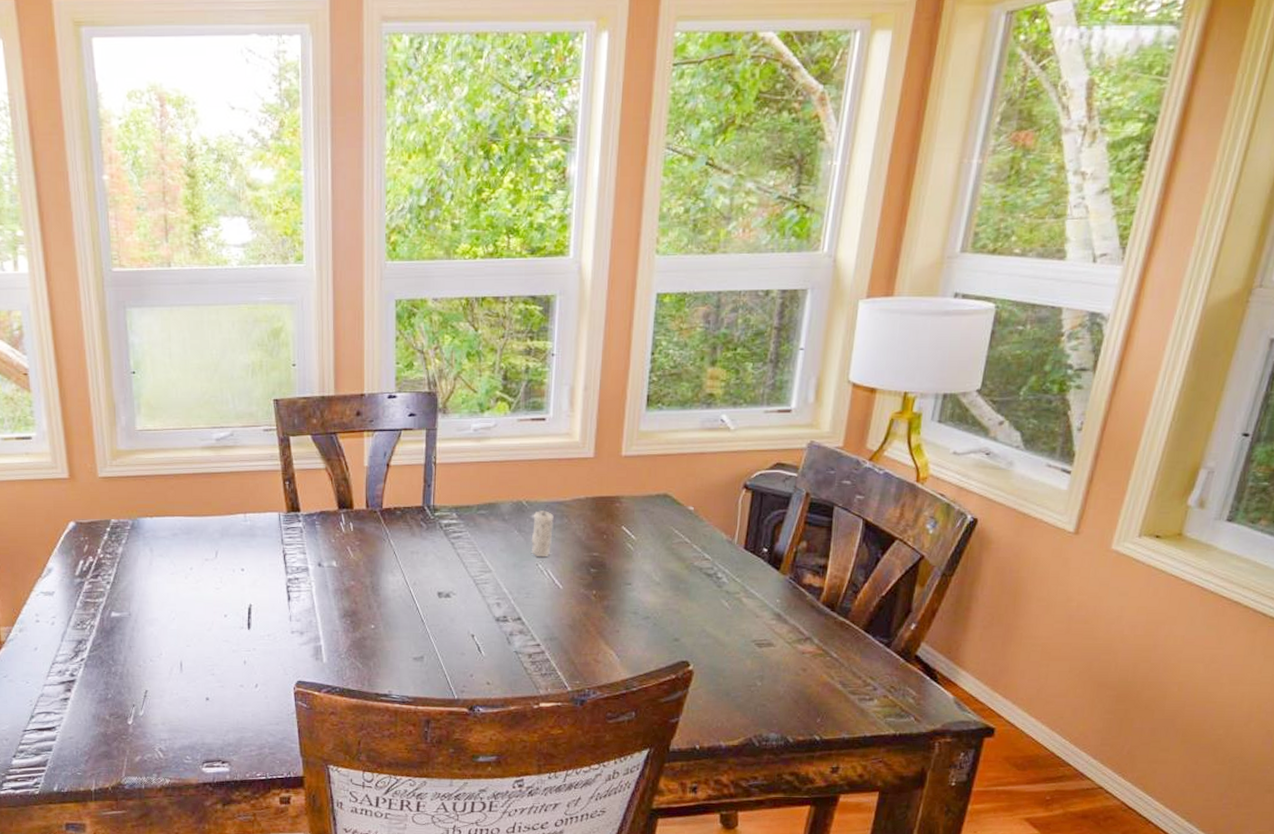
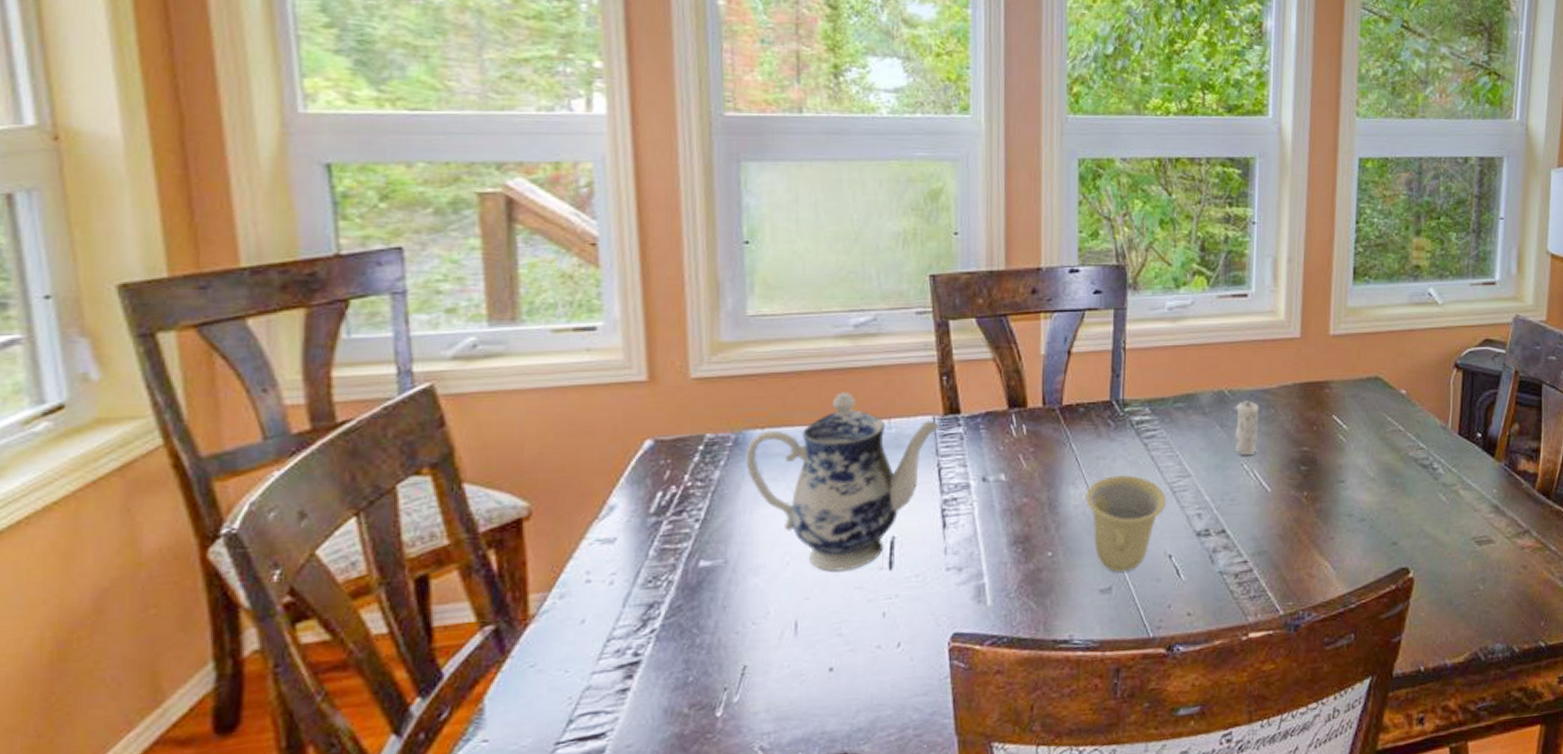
teapot: none [140,491,284,627] -> present [745,392,939,571]
cup: none [402,568,471,645] -> present [1085,475,1167,572]

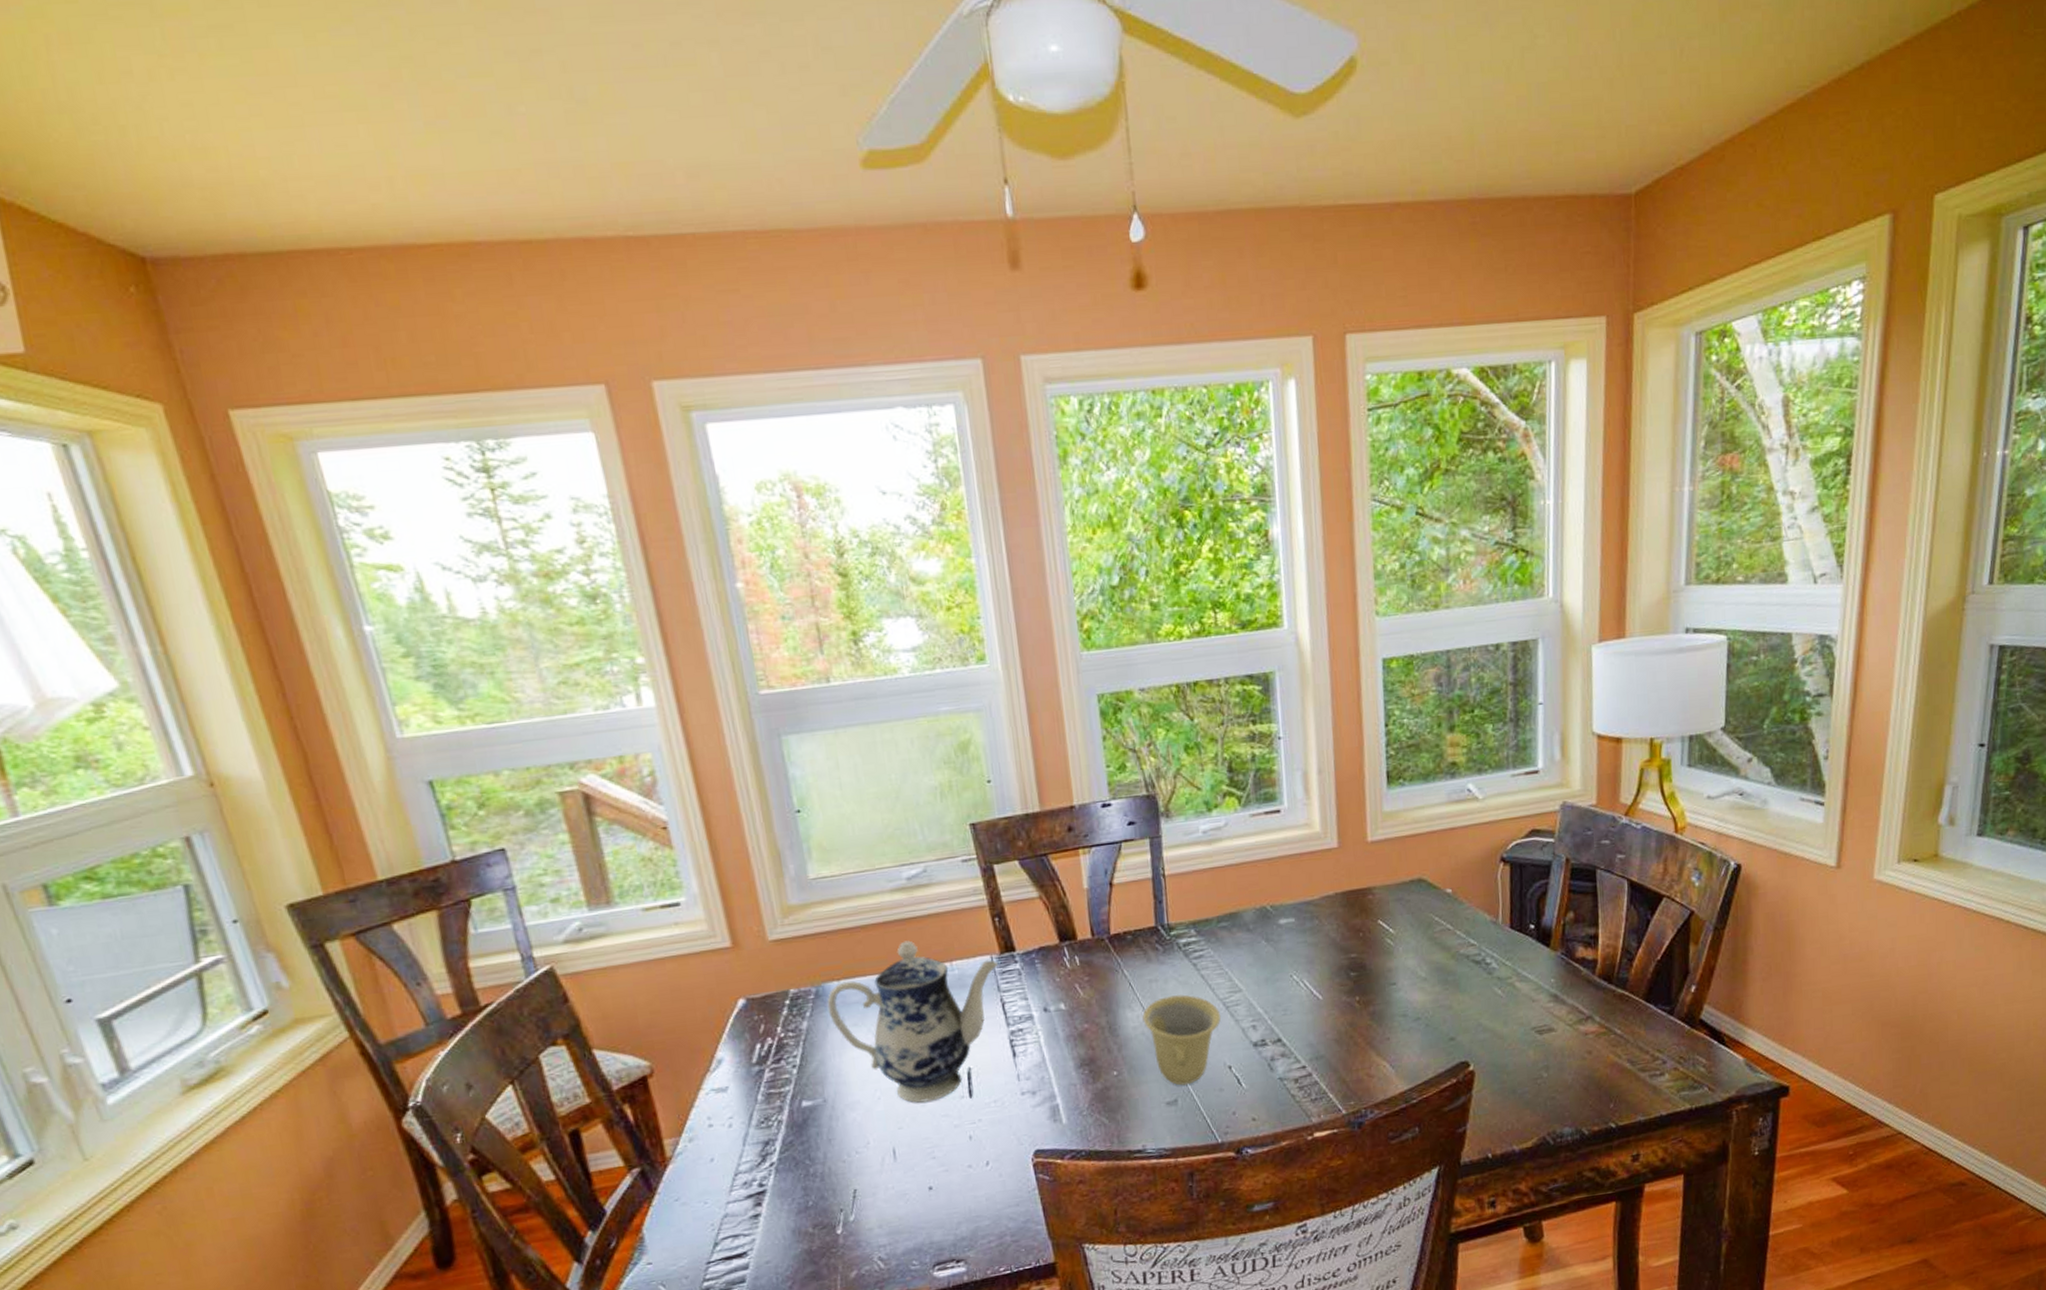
candle: present [1235,395,1259,456] -> none [1280,908,1305,967]

